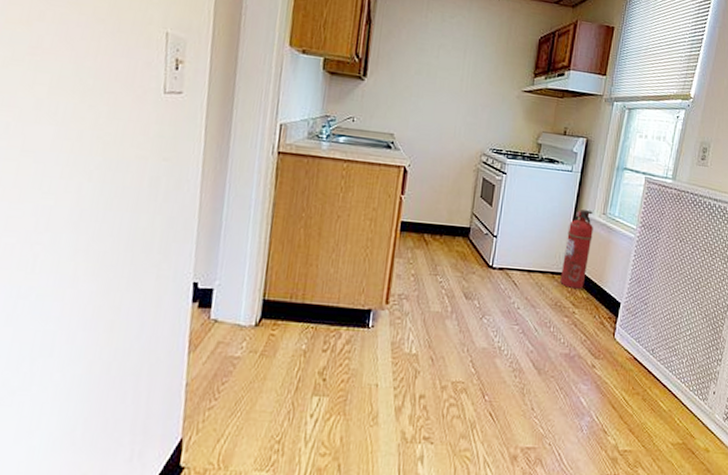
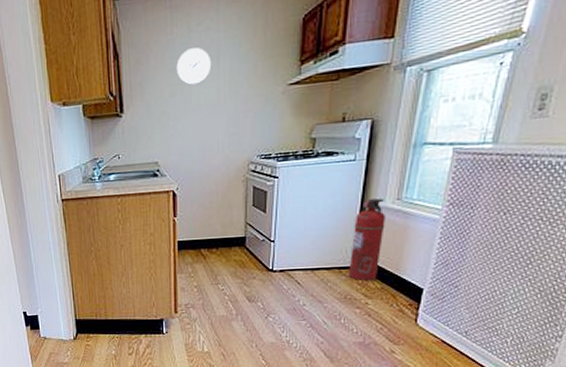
wall clock: none [425,35,459,70] -> present [176,47,212,86]

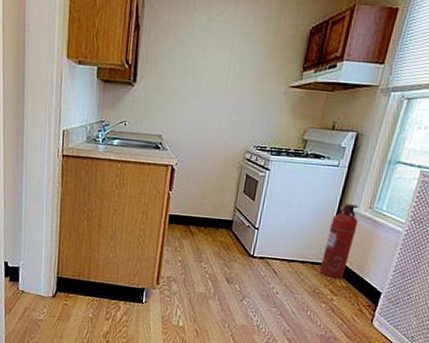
wall clock: present [176,47,212,86] -> none [191,35,225,70]

